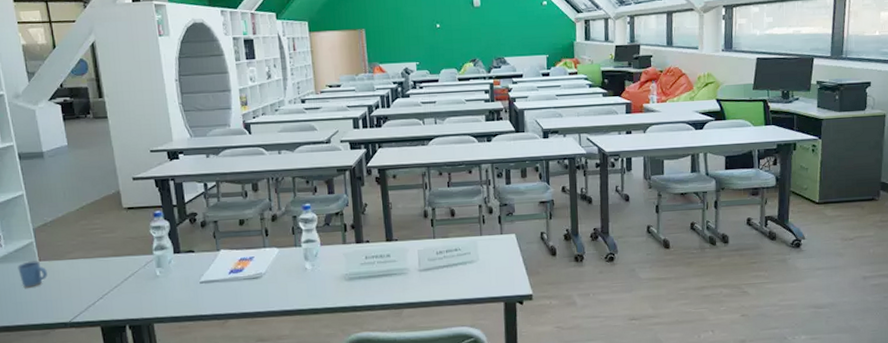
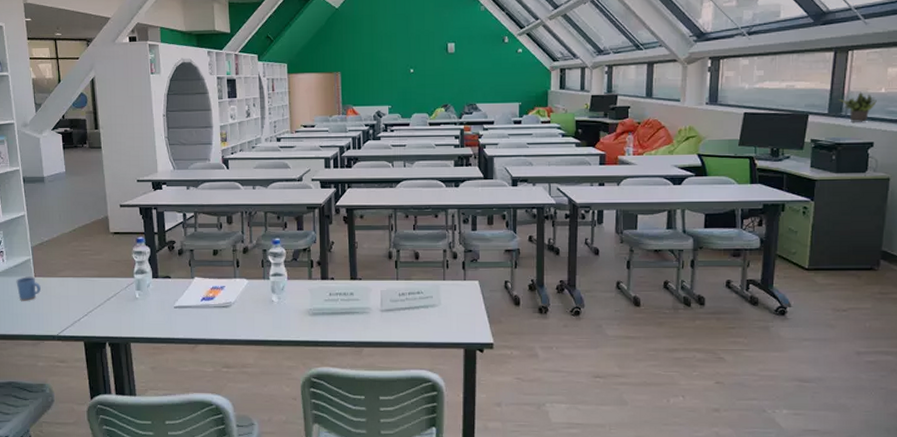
potted plant: none [839,35,872,64] -> present [838,91,877,122]

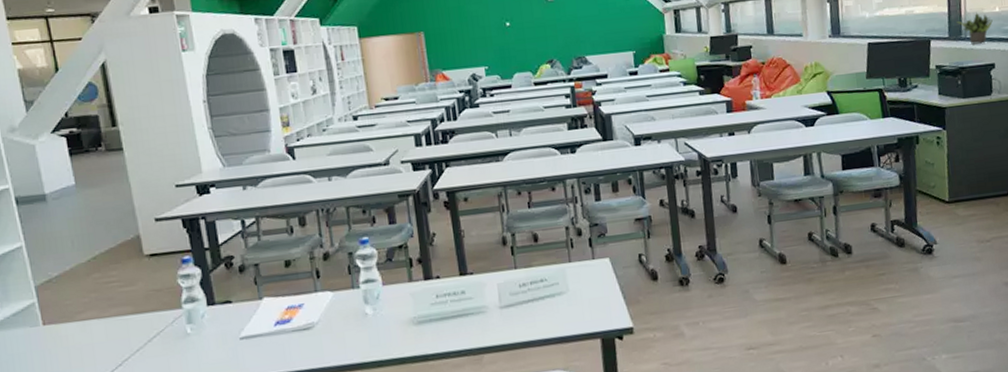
mug: present [16,276,41,301] -> none [16,325,54,359]

